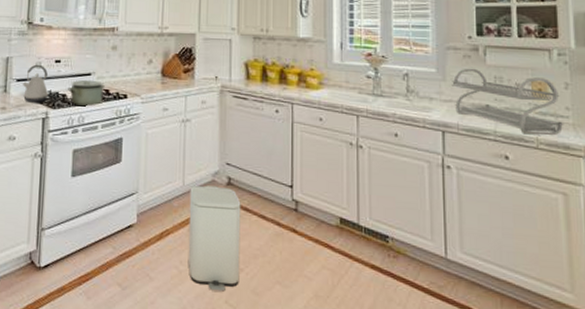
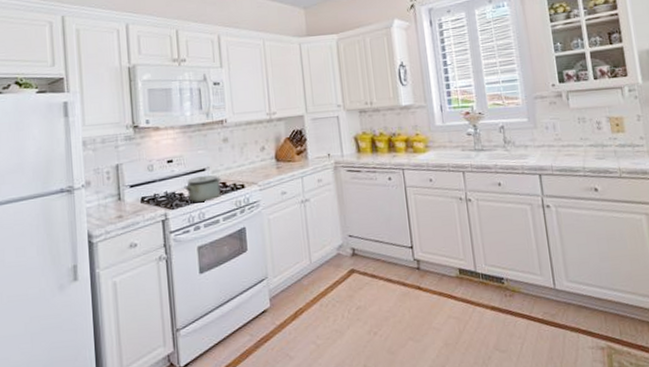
kettle: present [22,64,49,104] -> none [136,167,165,208]
pedal bin: present [188,185,241,292] -> none [317,259,375,358]
dish rack: present [452,68,564,136] -> none [542,113,640,167]

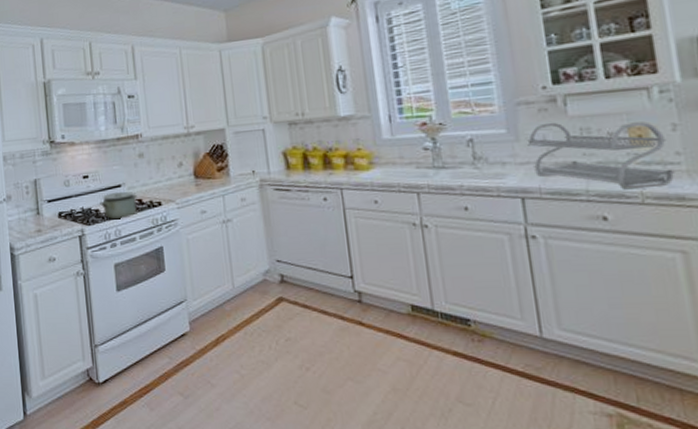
dish rack: none [542,113,640,167] -> present [527,121,676,190]

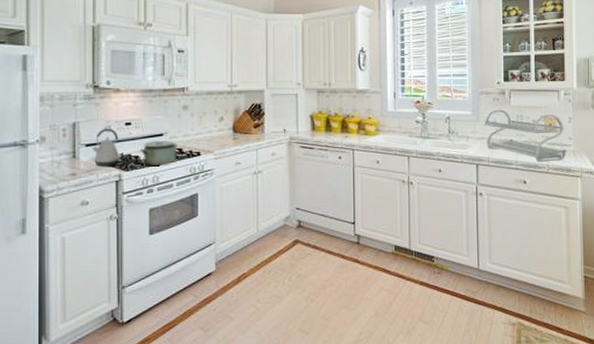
kettle: none [53,182,81,223] -> present [91,128,121,168]

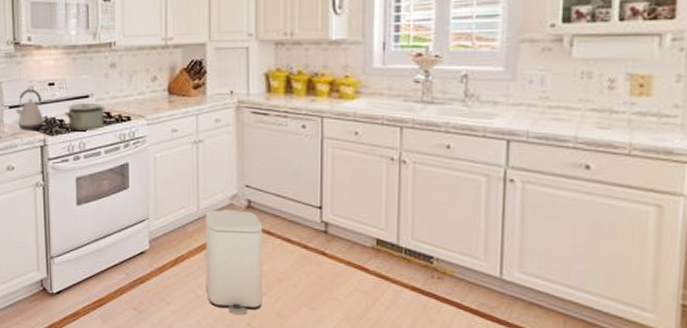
pedal bin: none [264,229,311,322] -> present [205,209,263,315]
dish rack: present [484,109,567,162] -> none [524,63,669,140]

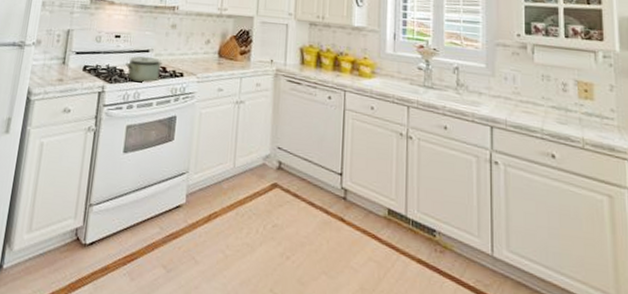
kettle: present [15,89,45,132] -> none [81,38,107,78]
pedal bin: present [205,209,263,315] -> none [234,168,291,280]

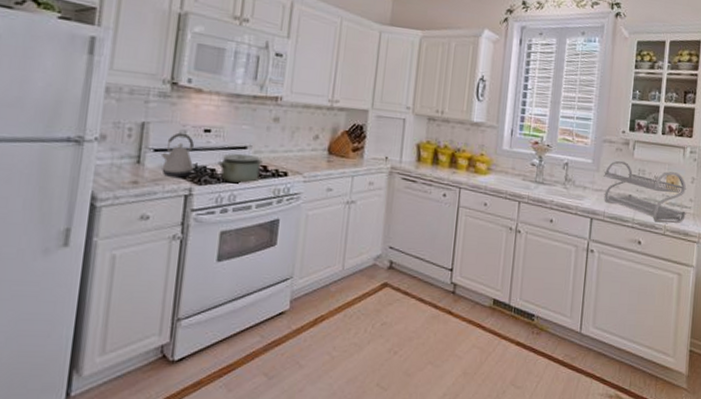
kettle: none [81,38,107,78] -> present [160,132,194,179]
dish rack: none [501,65,609,137] -> present [603,160,687,224]

